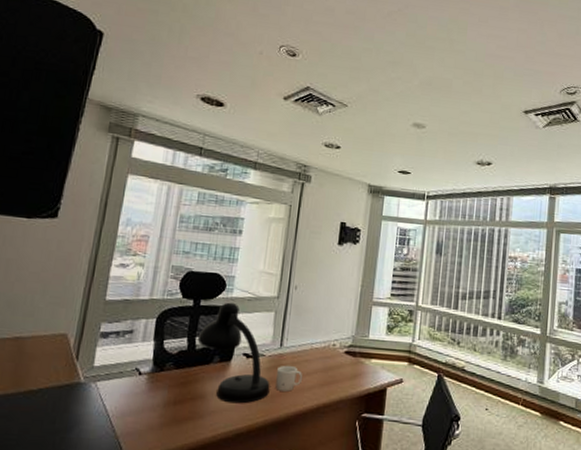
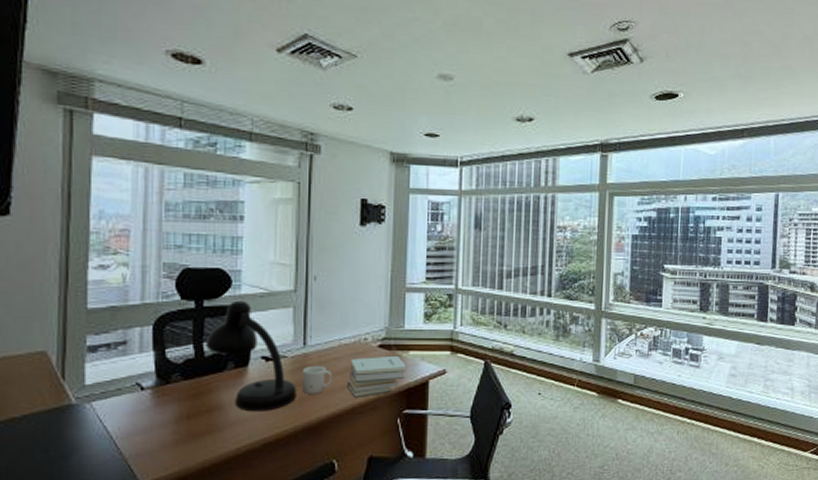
books: none [314,361,368,398] -> present [347,355,407,397]

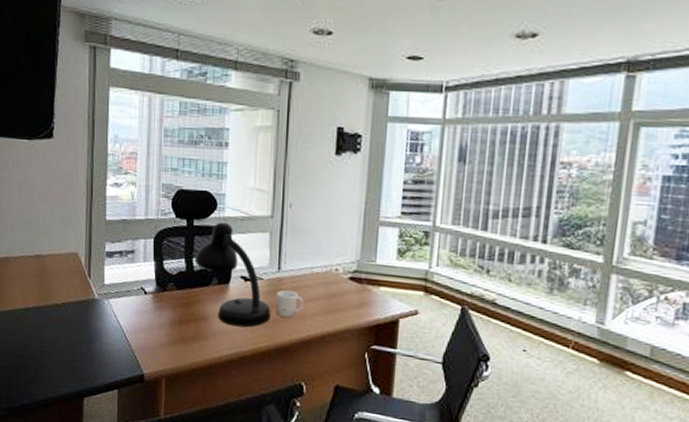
books: present [347,355,407,397] -> none [318,288,377,327]

